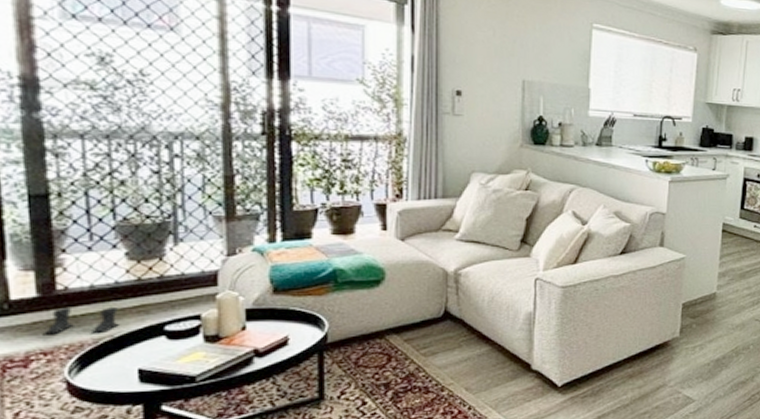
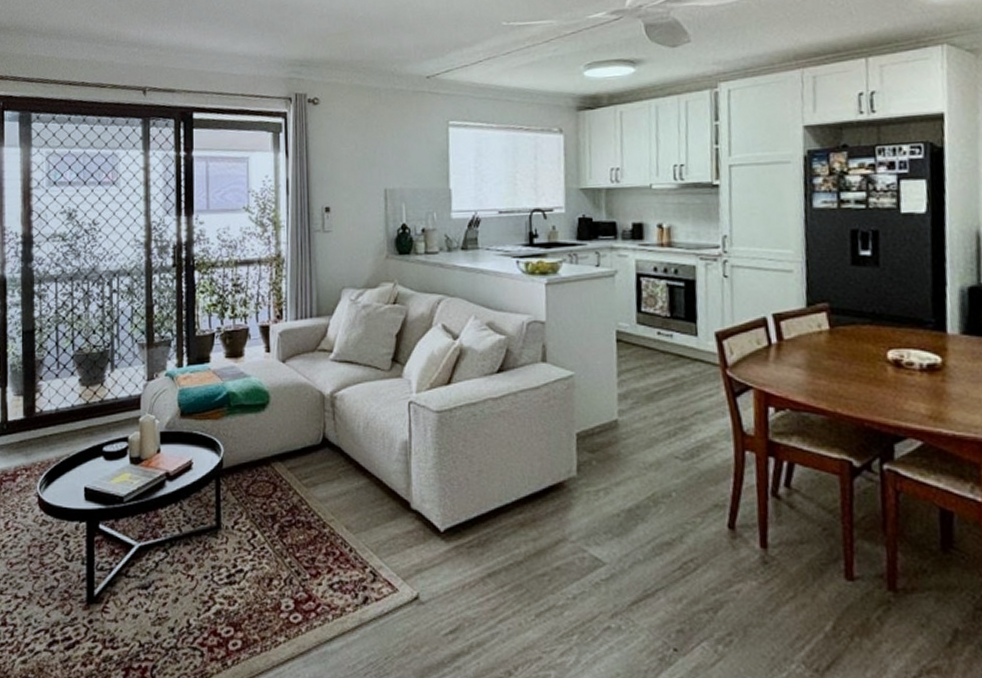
boots: present [44,307,121,335] -> none [27,428,74,453]

